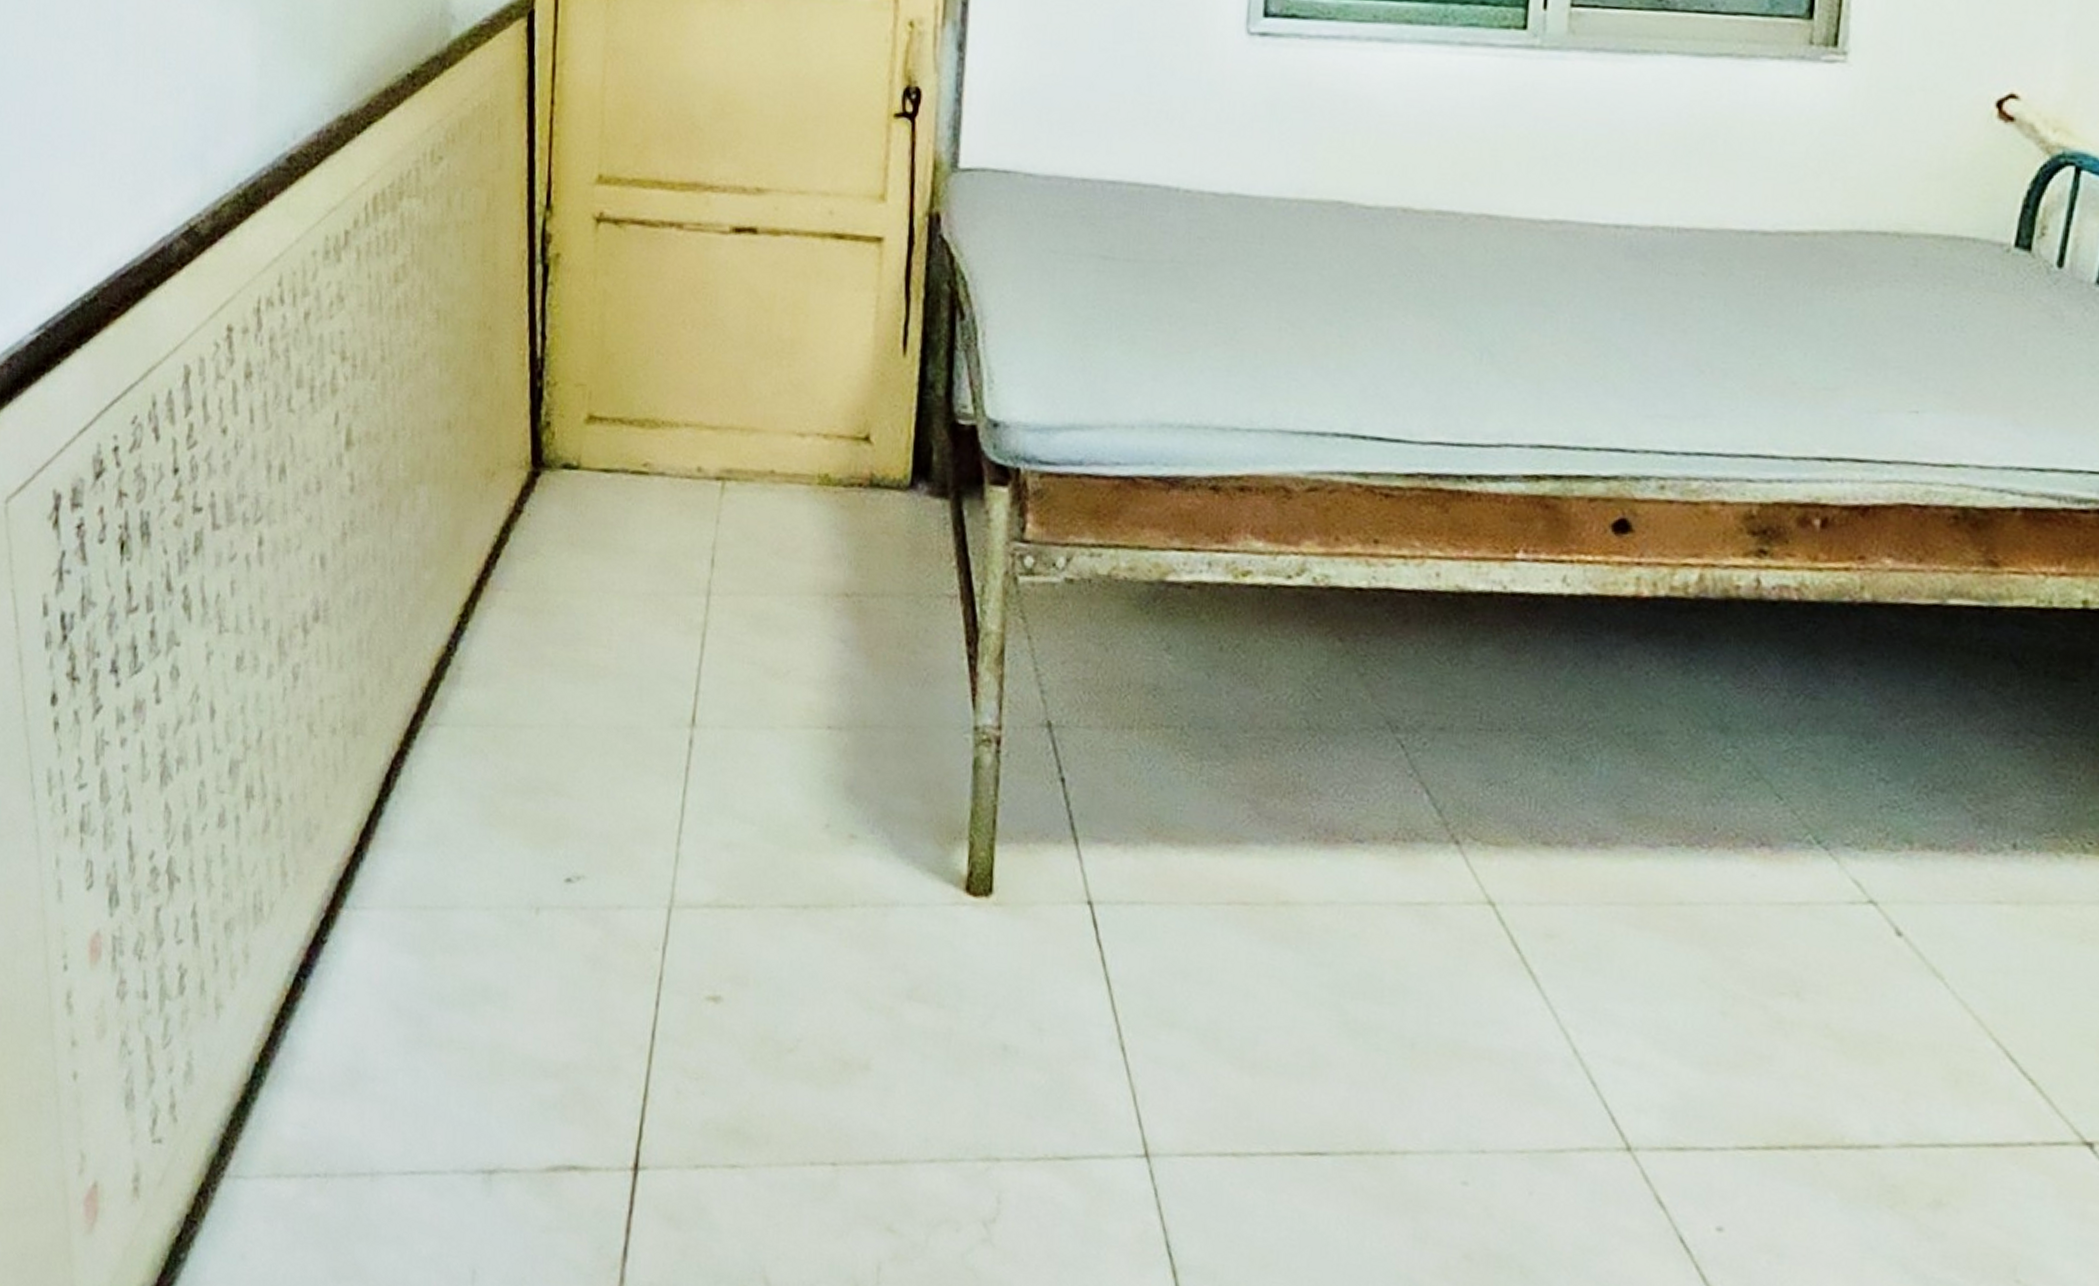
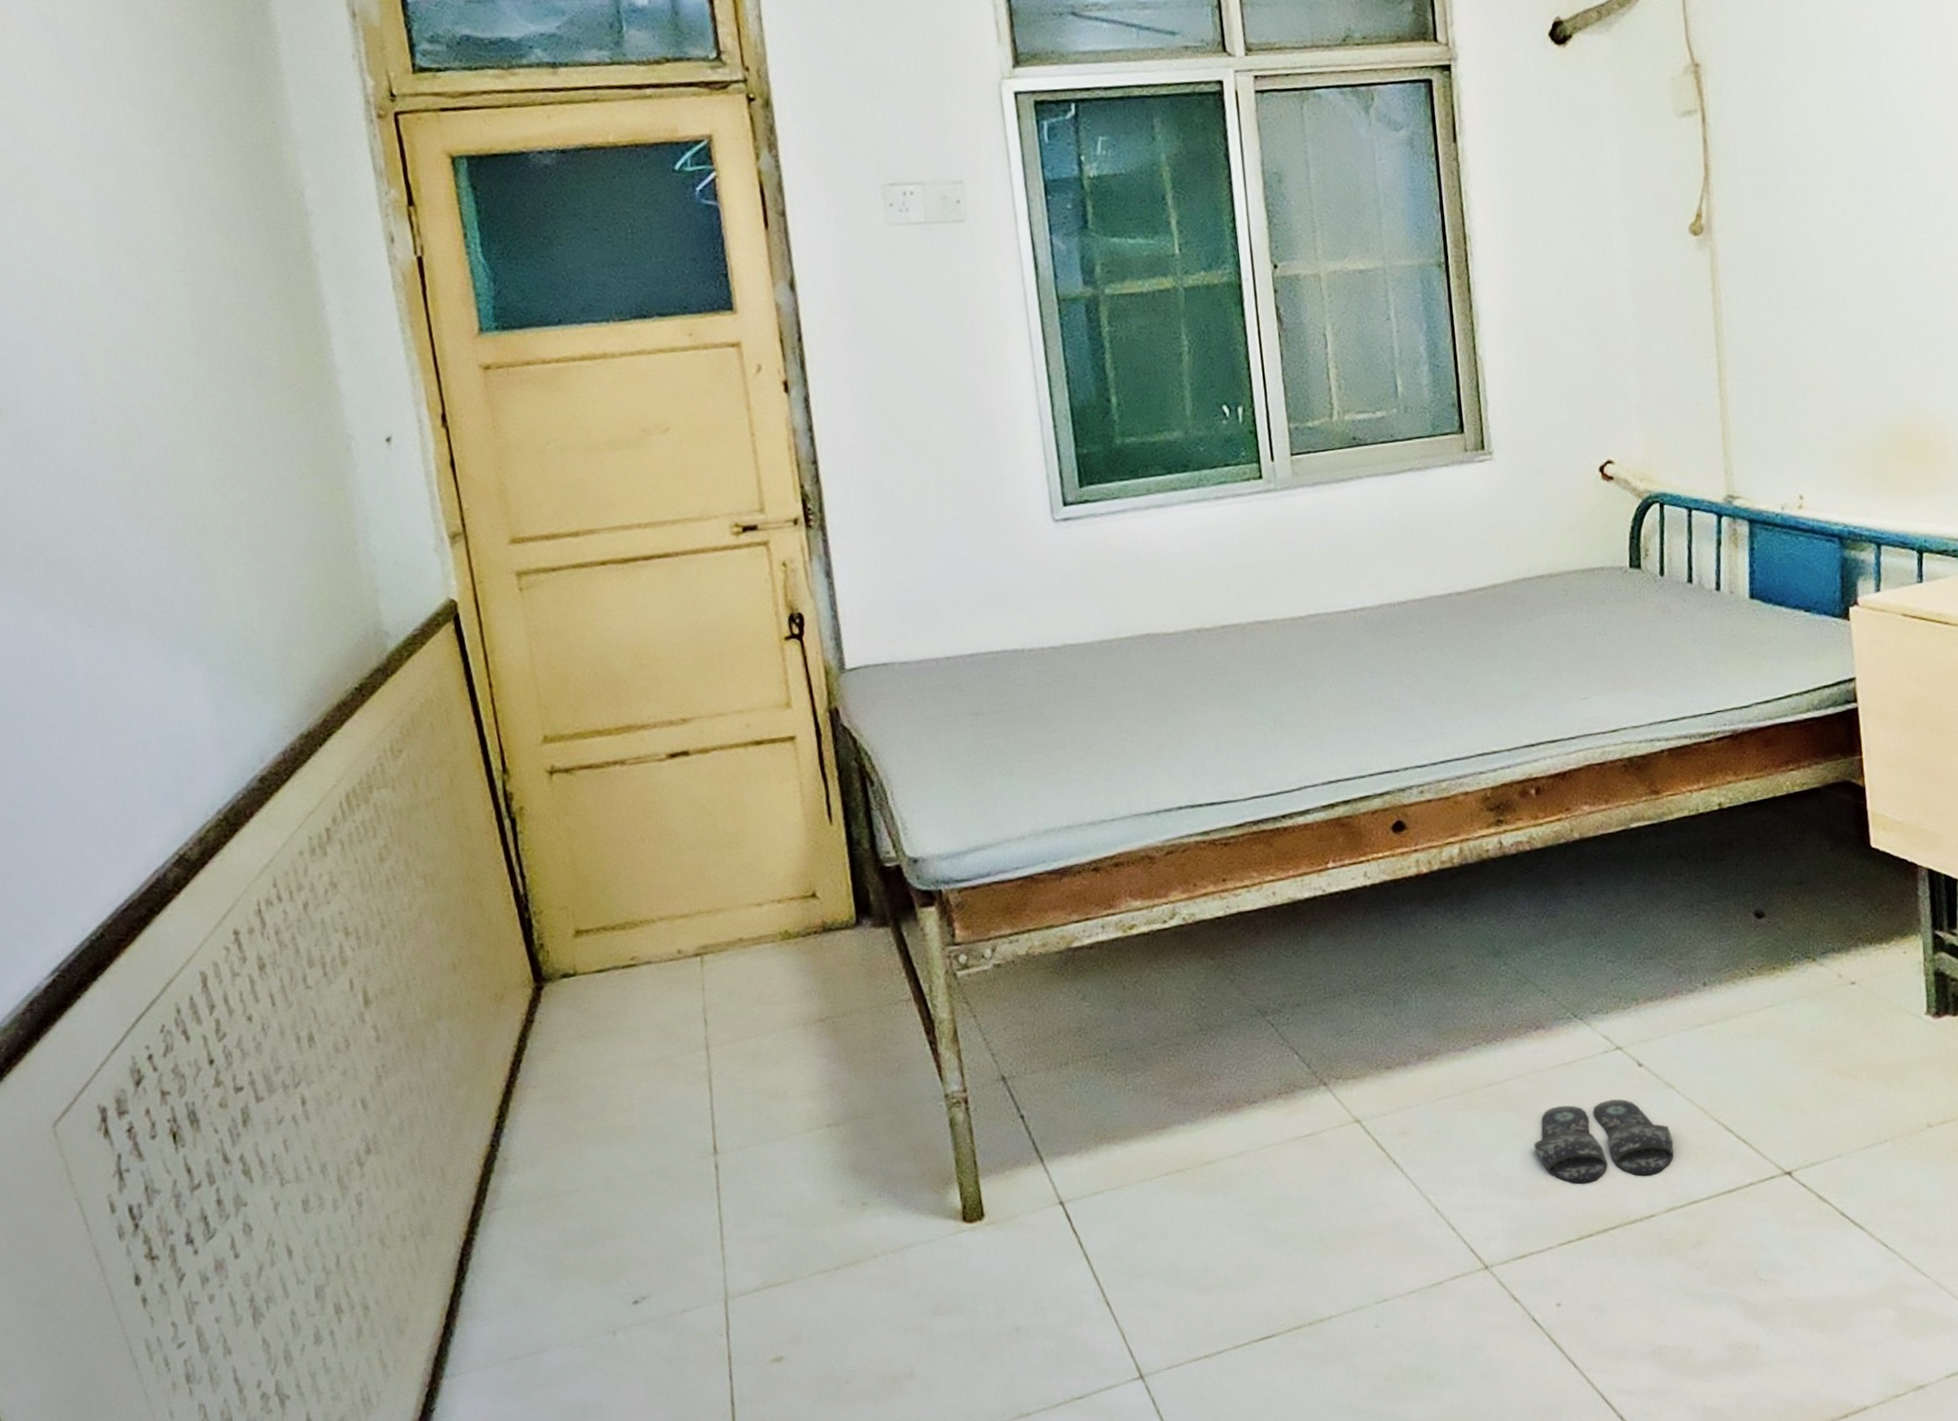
slippers: none [1726,958,1927,1090] -> present [1534,1099,1674,1184]

